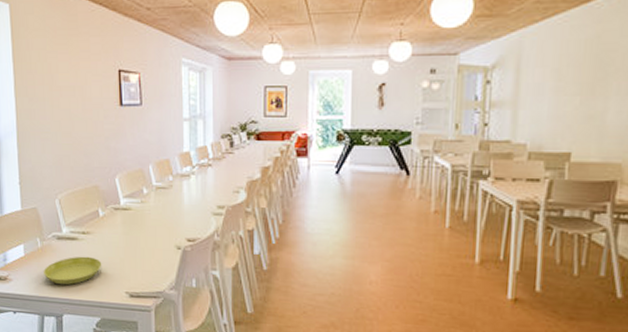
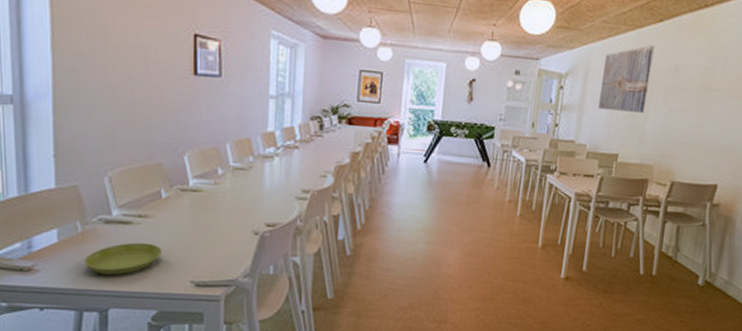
wall art: none [538,21,609,102] -> present [598,45,655,113]

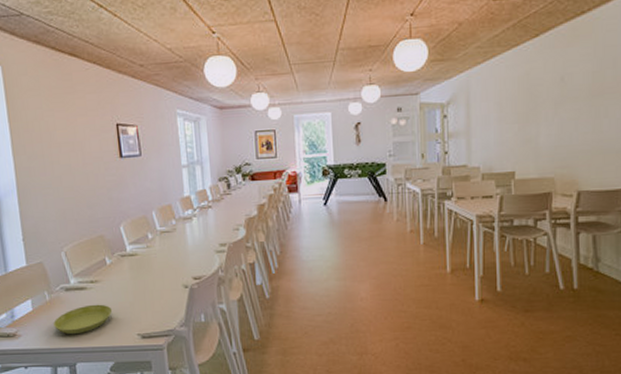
wall art: present [598,45,655,113] -> none [484,61,534,131]

